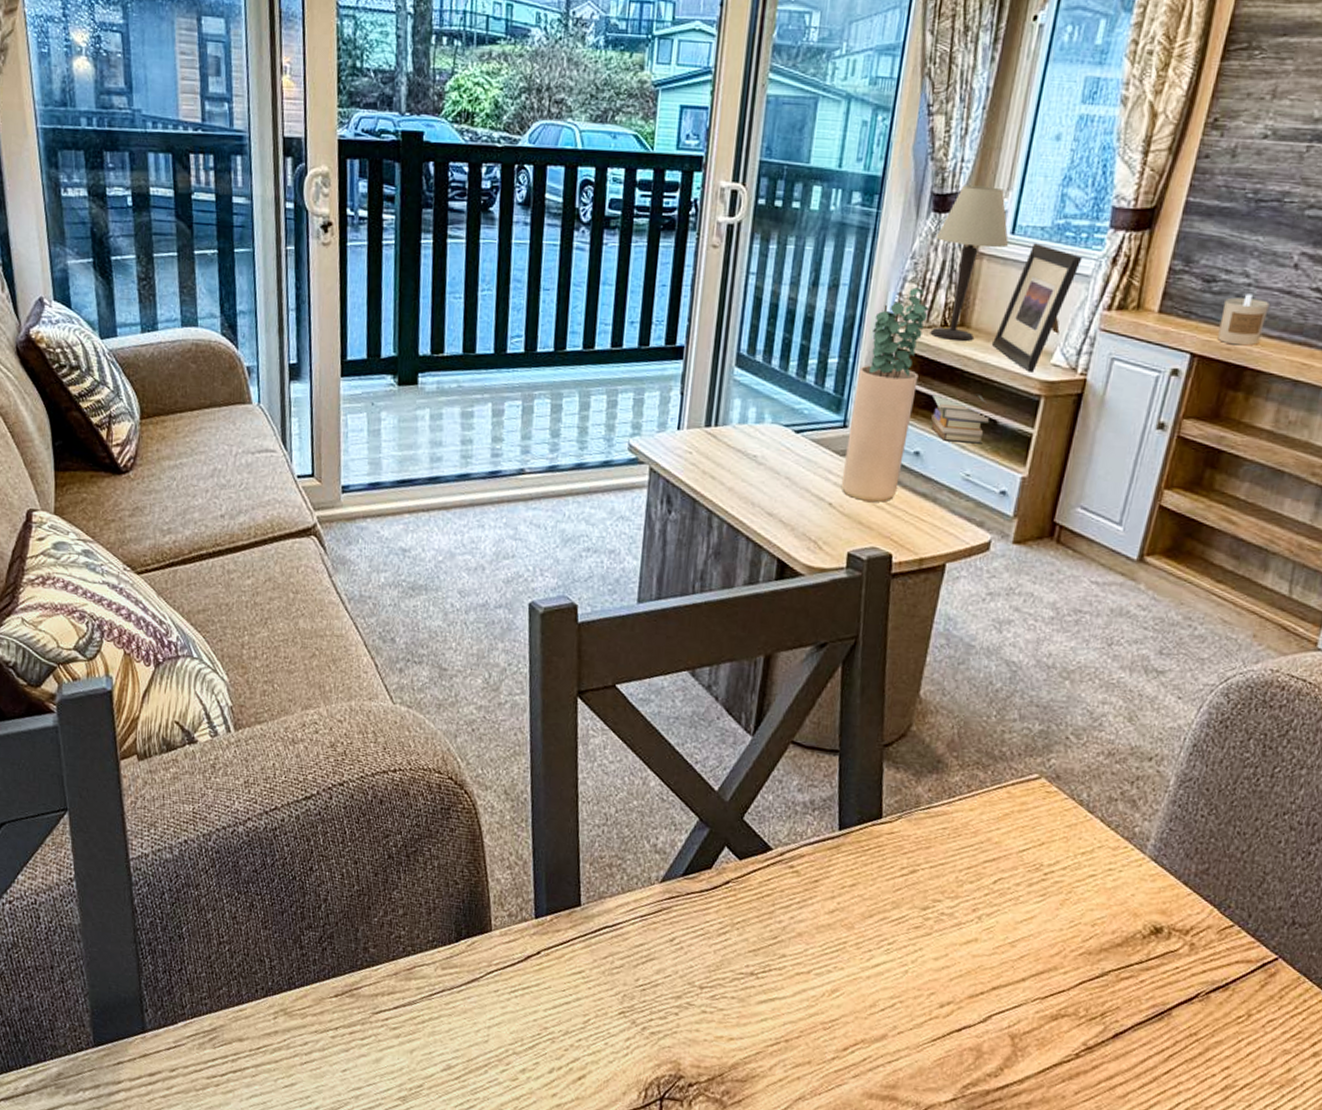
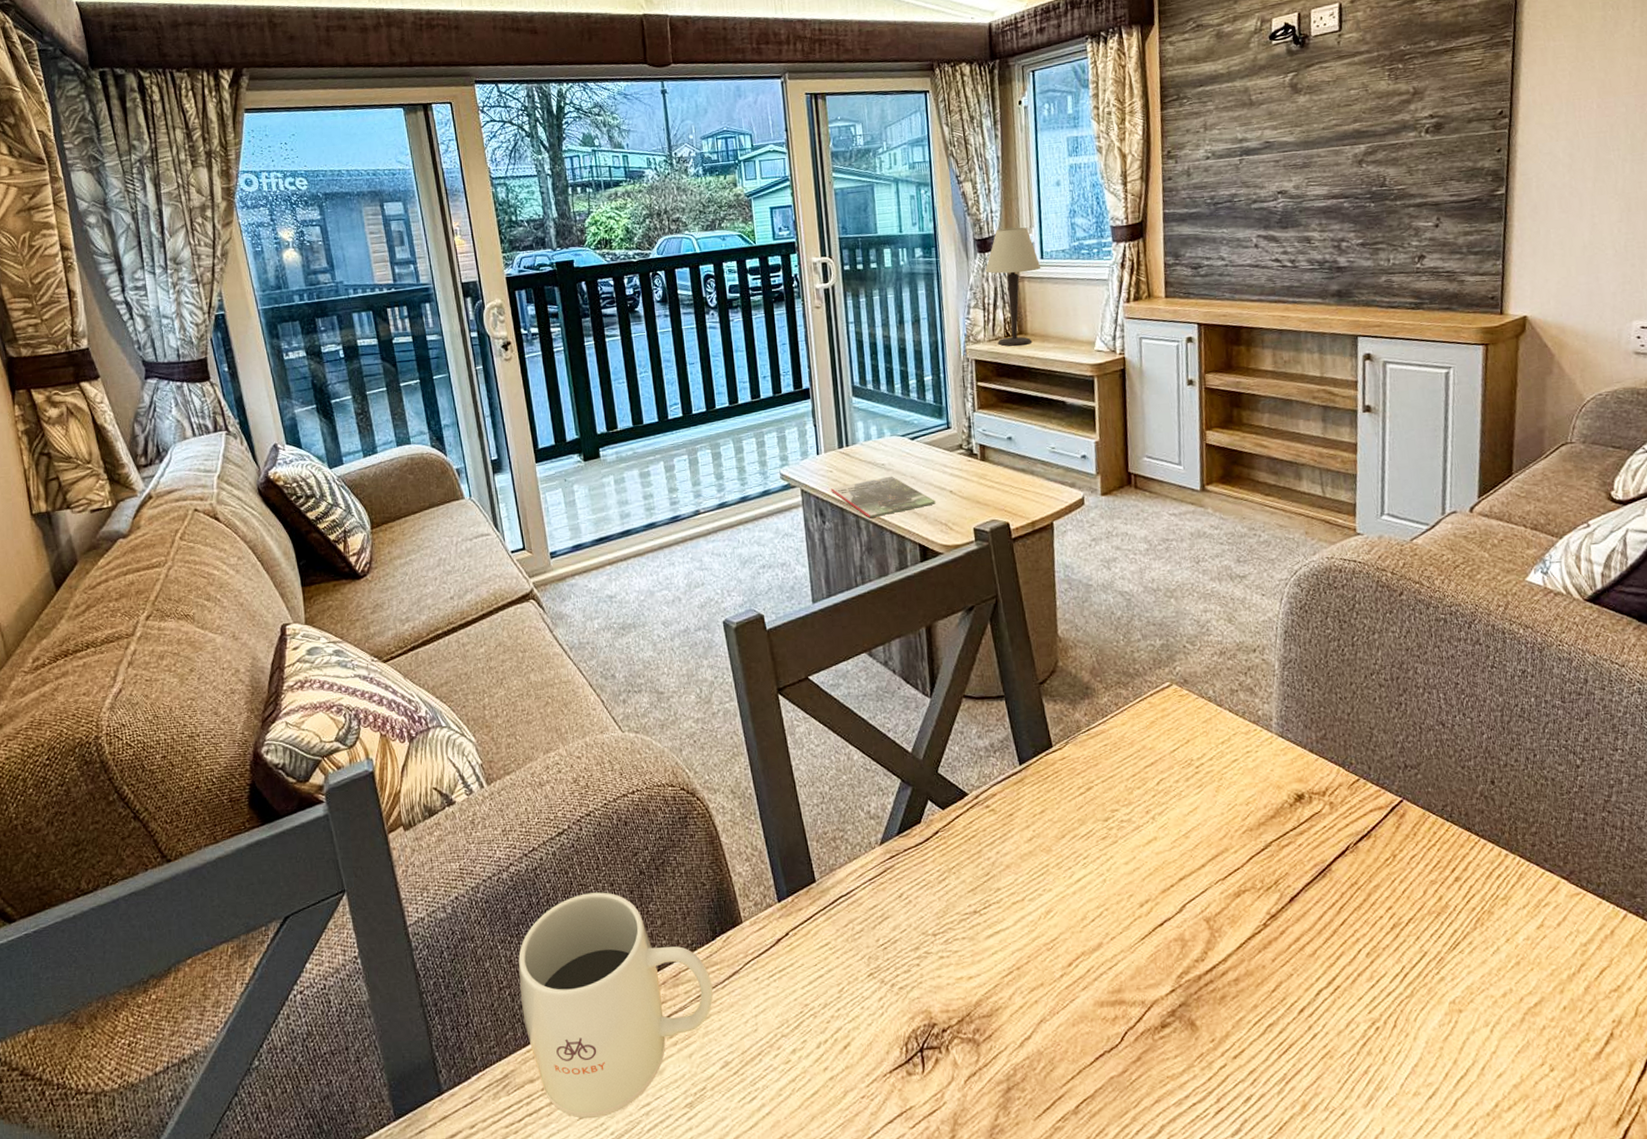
mug: none [240,865,448,1090] -> present [518,892,714,1119]
magazine: none [686,471,809,518] -> present [831,476,936,519]
vase: present [840,277,930,502] -> none [950,303,1001,484]
books: present [931,394,990,444] -> none [1010,383,1060,425]
picture frame: present [992,243,1083,372] -> none [1047,262,1099,360]
candle: present [1217,293,1269,346] -> none [1211,272,1246,312]

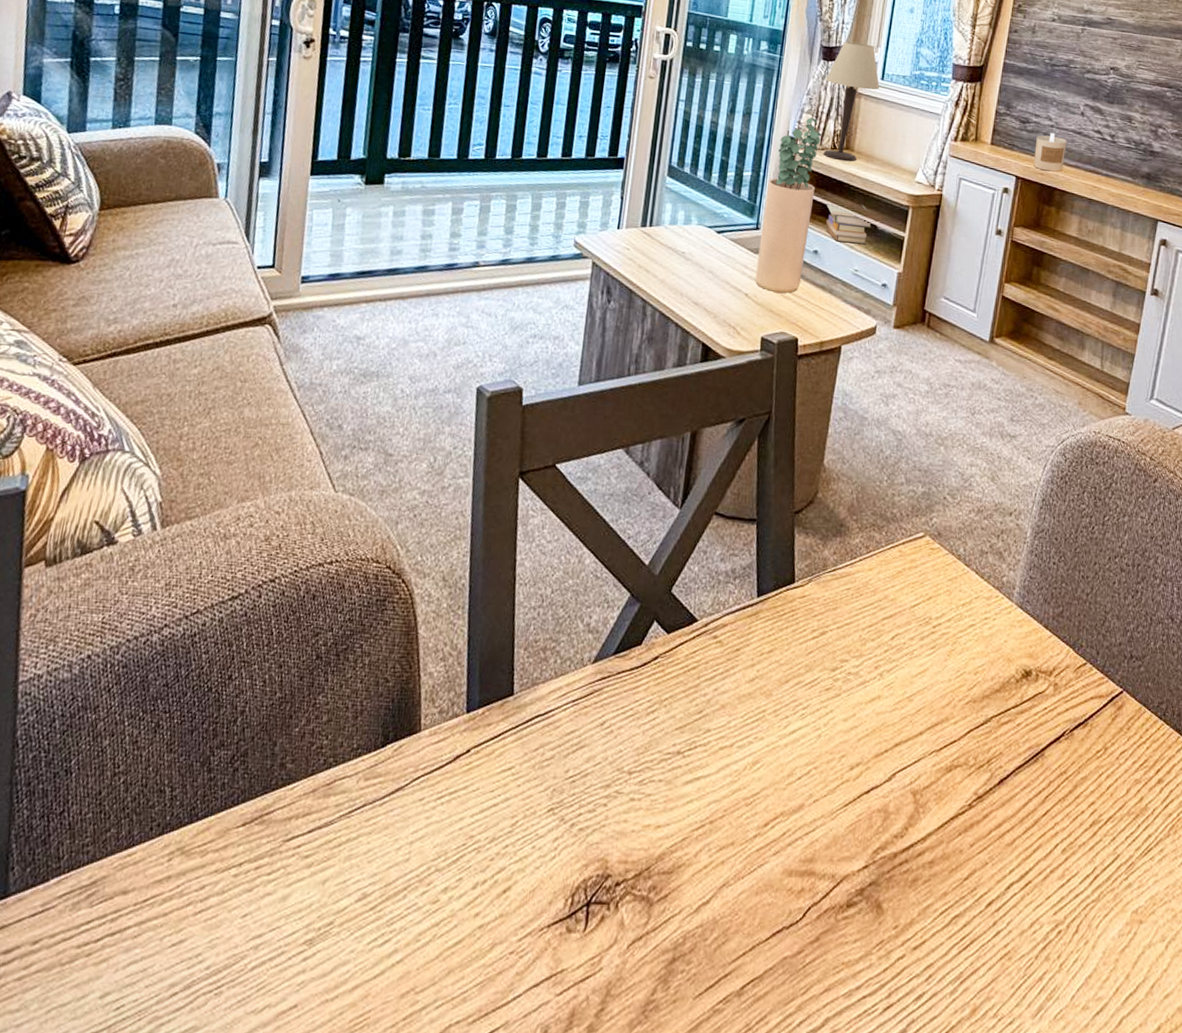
mug: present [518,892,714,1119] -> none [133,672,370,947]
magazine: present [831,476,936,519] -> none [624,266,729,307]
vase: none [950,303,1001,484] -> present [755,109,822,293]
books: none [1010,383,1060,425] -> present [826,203,872,245]
candle: none [1211,272,1246,312] -> present [1033,133,1067,172]

